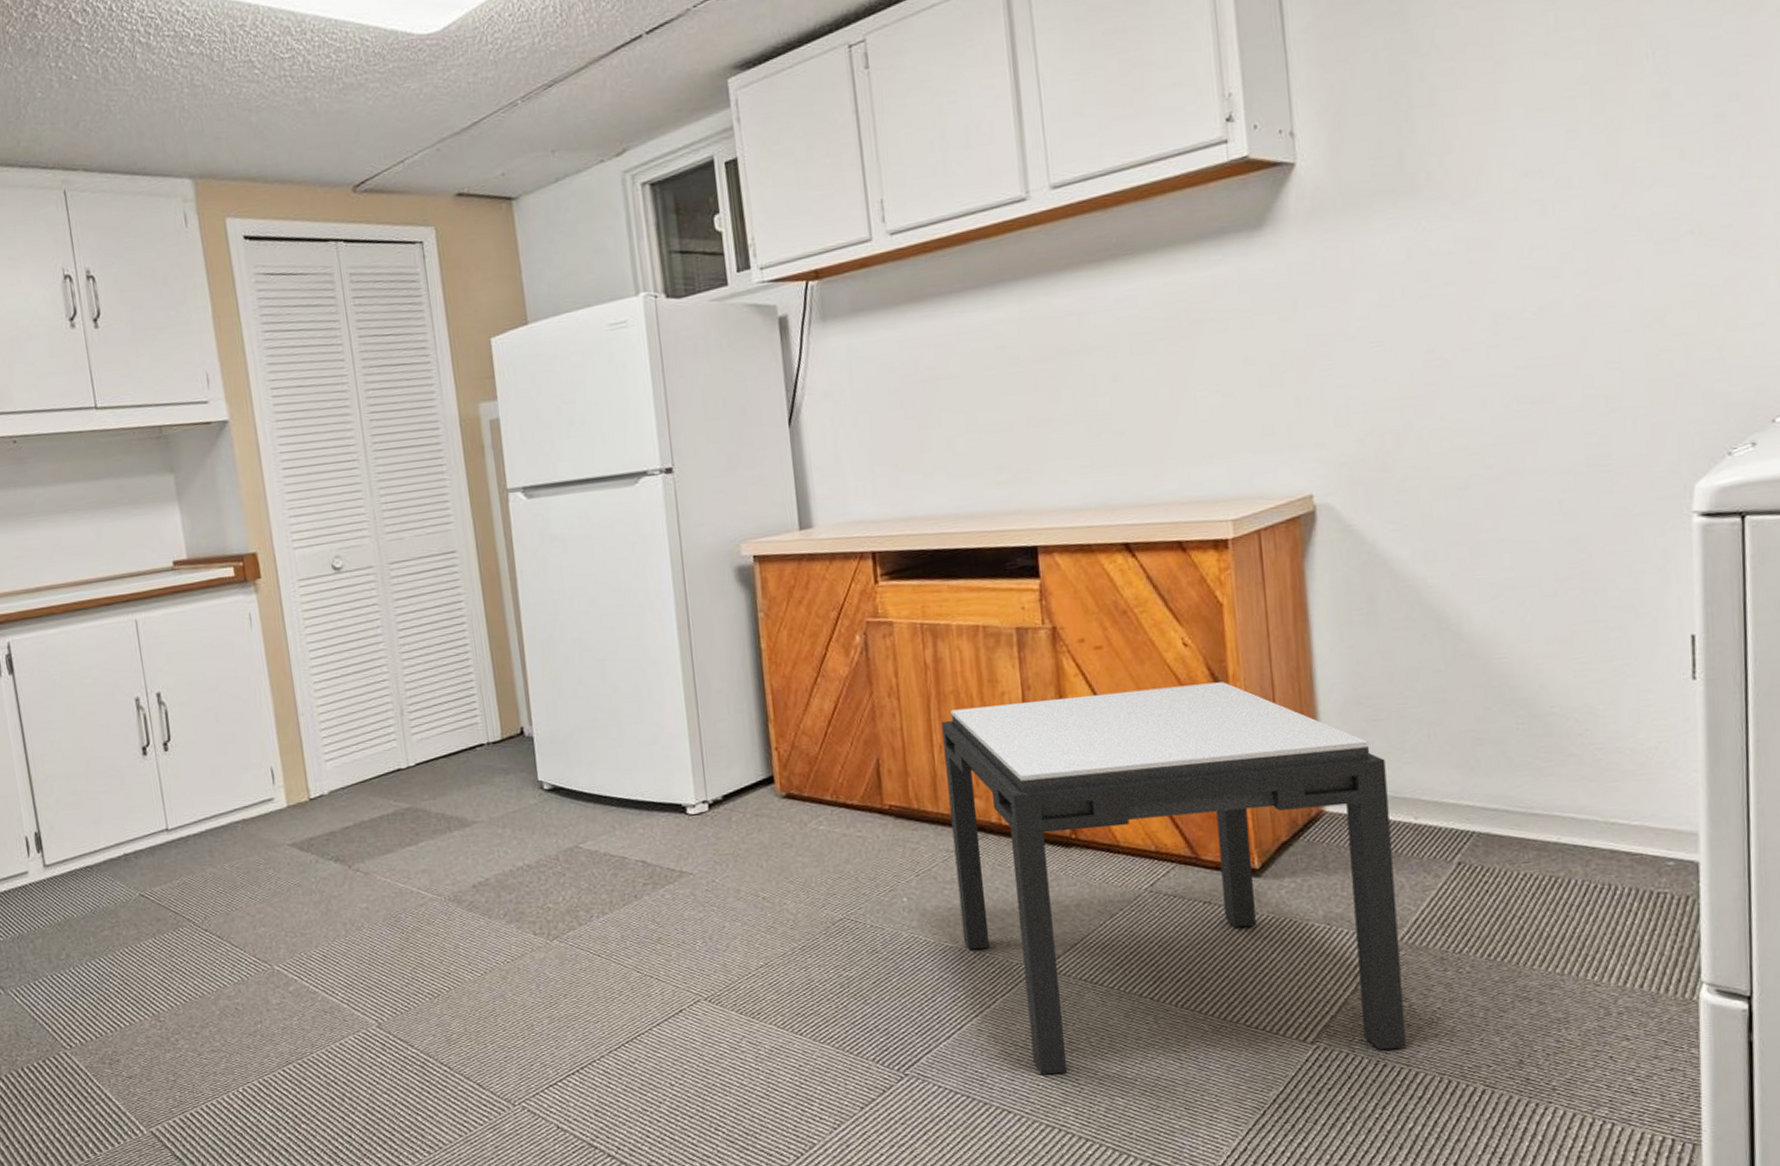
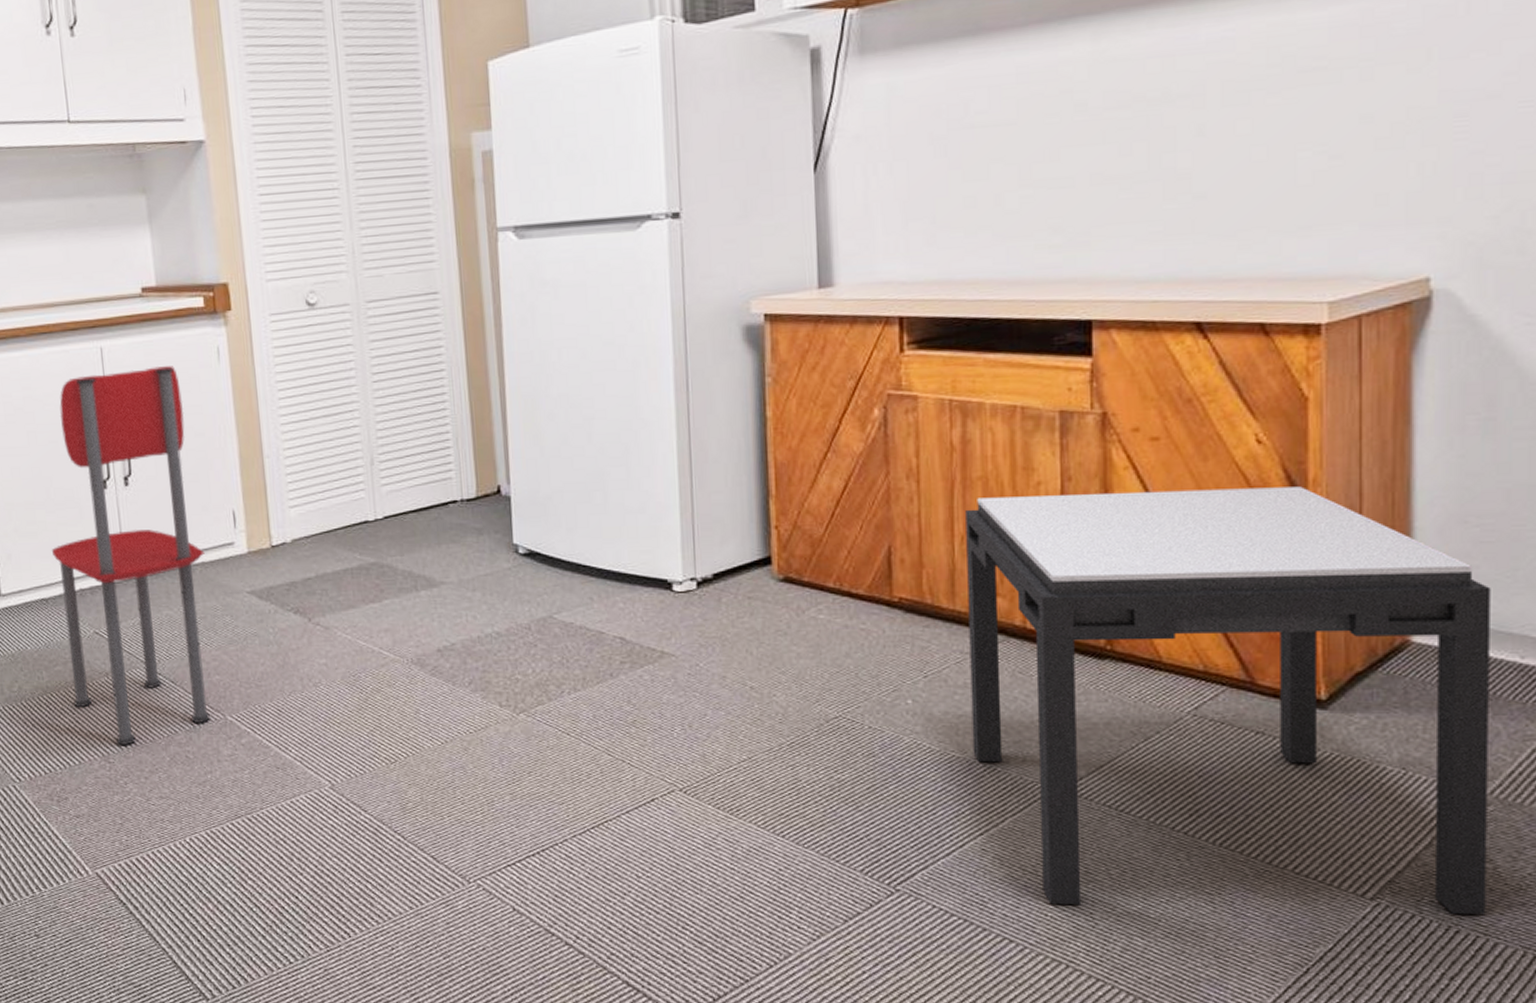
dining chair: none [94,634,258,1003] -> present [51,366,210,745]

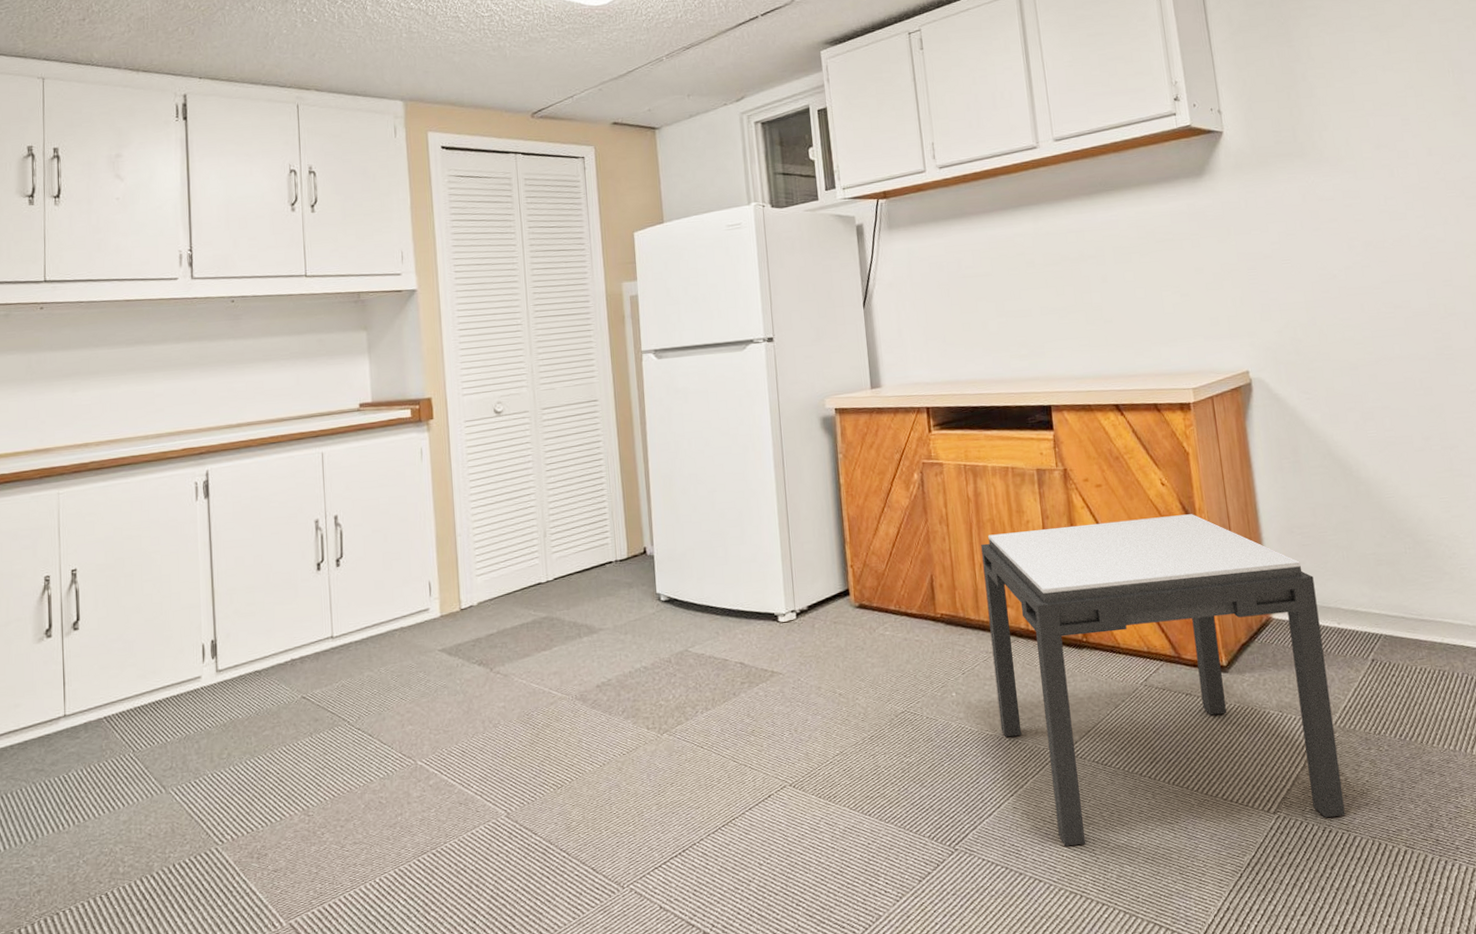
dining chair: present [51,366,210,745] -> none [267,465,403,798]

